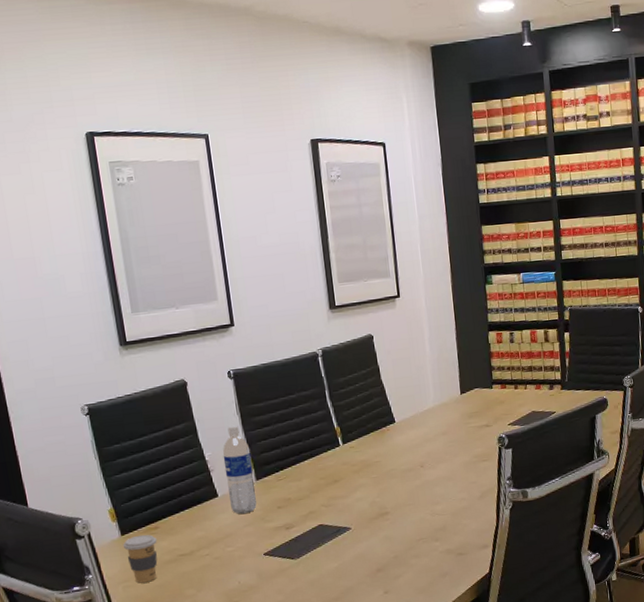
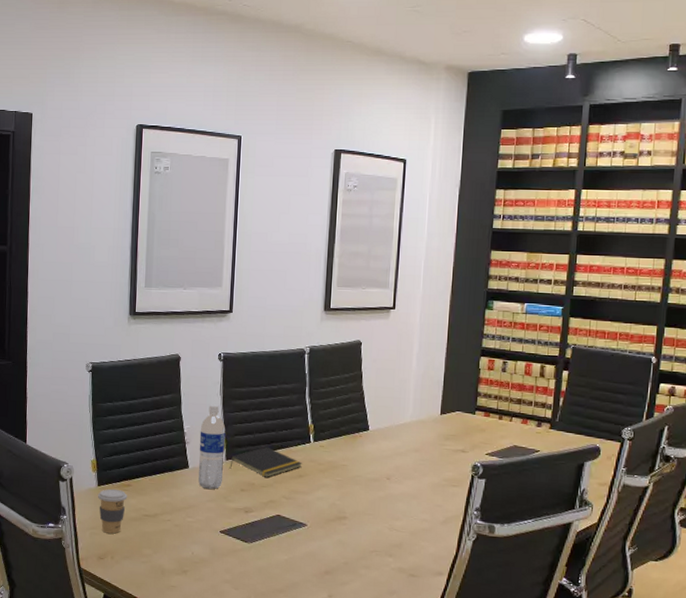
notepad: none [260,458,336,490] -> present [229,446,302,478]

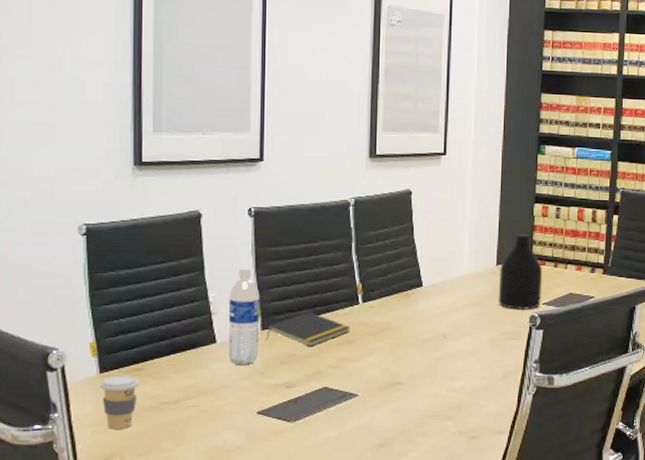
bottle: none [441,385,487,460] -> present [498,234,543,311]

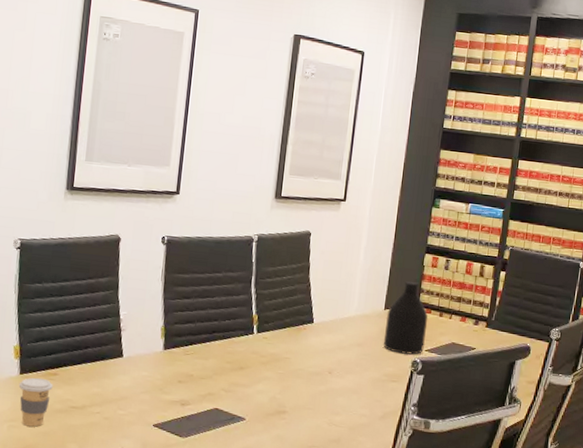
water bottle: present [228,267,260,365] -> none [133,290,166,380]
notepad: present [266,312,350,346] -> none [167,336,244,369]

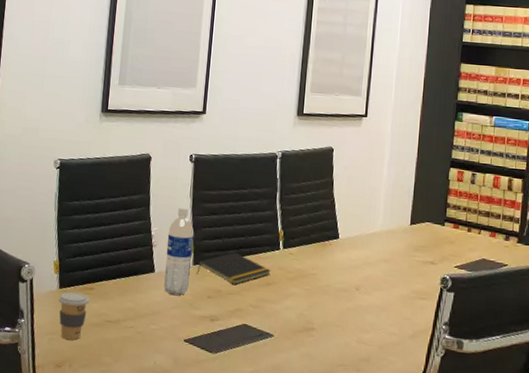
water bottle: none [133,290,166,380] -> present [164,206,194,295]
notepad: none [167,336,244,369] -> present [196,252,271,285]
bottle: present [383,281,428,355] -> none [410,196,456,272]

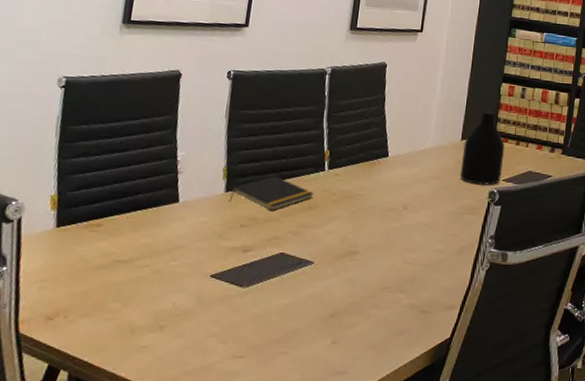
coffee cup: present [58,292,90,340] -> none [54,230,96,286]
water bottle: present [164,206,194,295] -> none [189,128,229,226]
bottle: none [410,196,456,272] -> present [460,111,505,186]

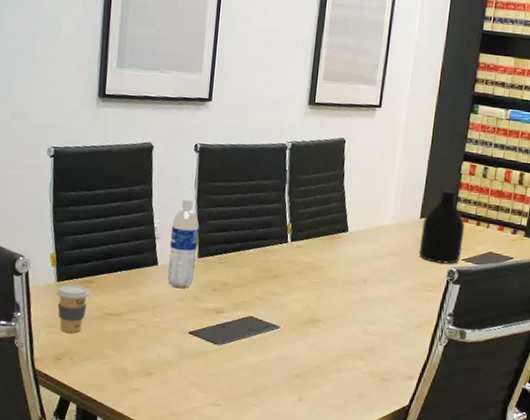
coffee cup: none [54,230,96,286] -> present [56,285,90,333]
water bottle: none [189,128,229,226] -> present [168,198,199,288]
notepad: present [229,175,314,211] -> none [202,245,278,277]

